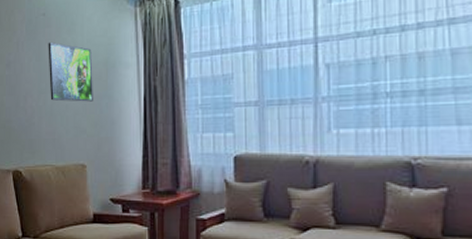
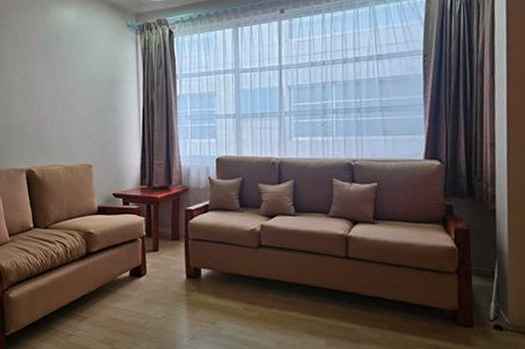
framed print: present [48,42,93,102] -> none [60,60,99,112]

